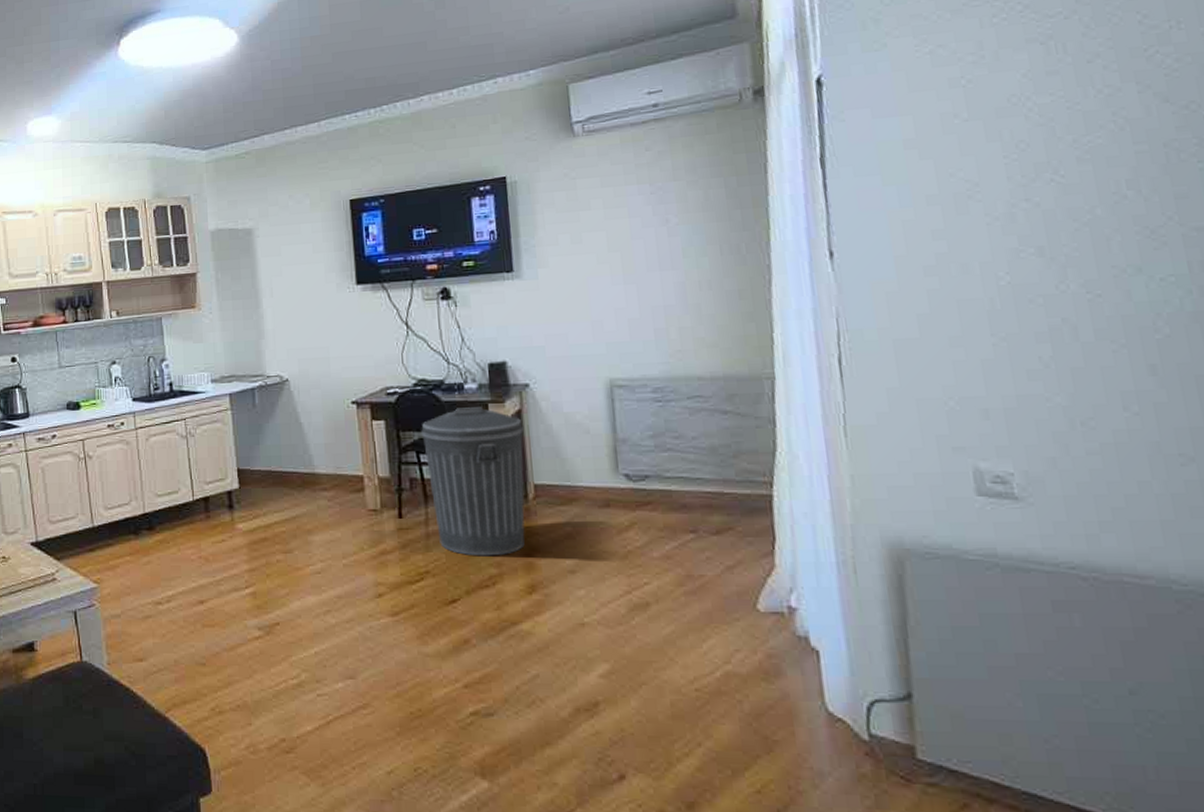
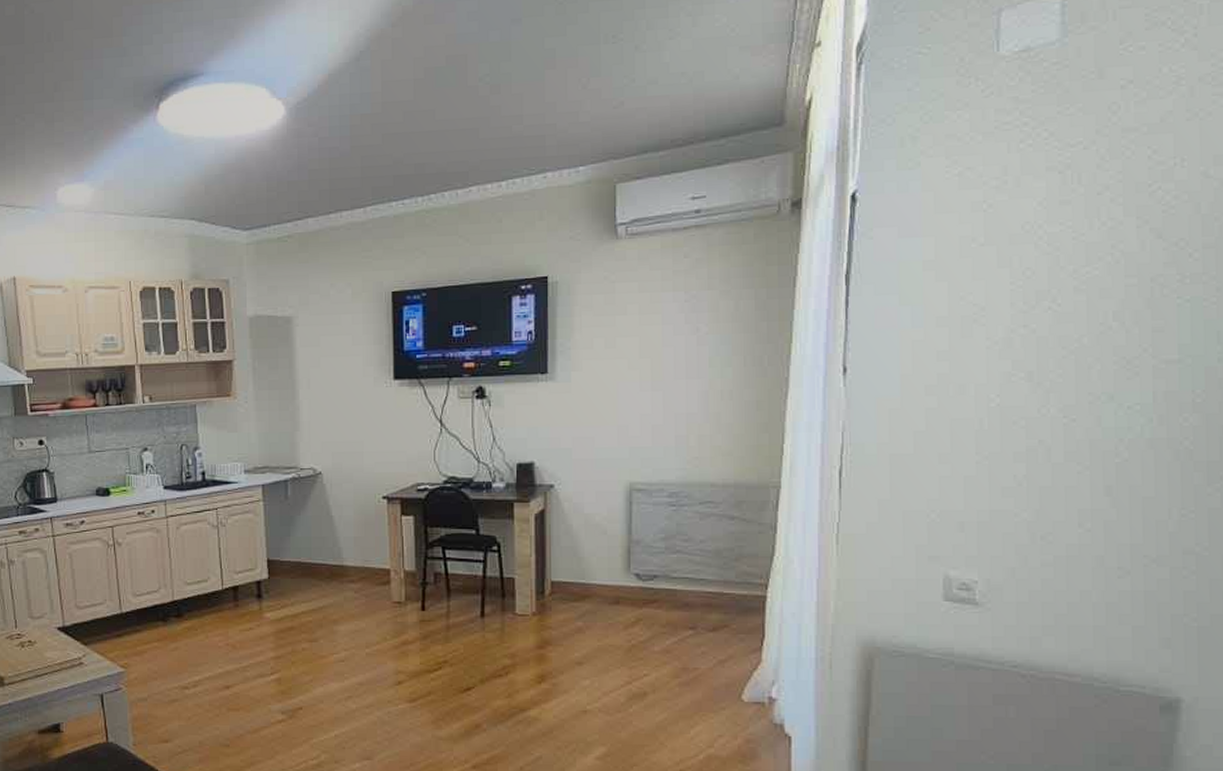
trash can: present [421,407,525,556] -> none [448,506,545,648]

